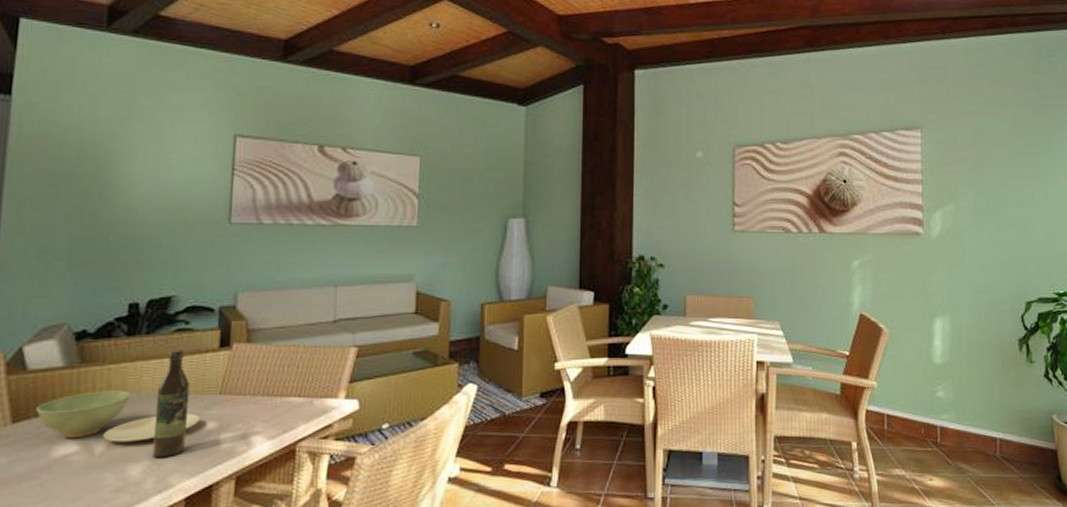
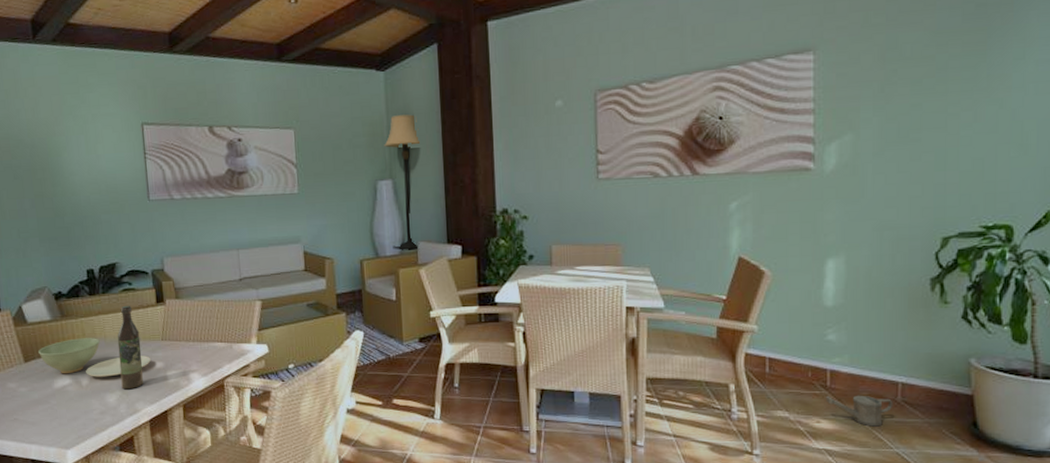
lamp: none [519,152,558,295] -> present [384,114,420,250]
watering can: none [937,451,994,483] -> present [825,395,893,427]

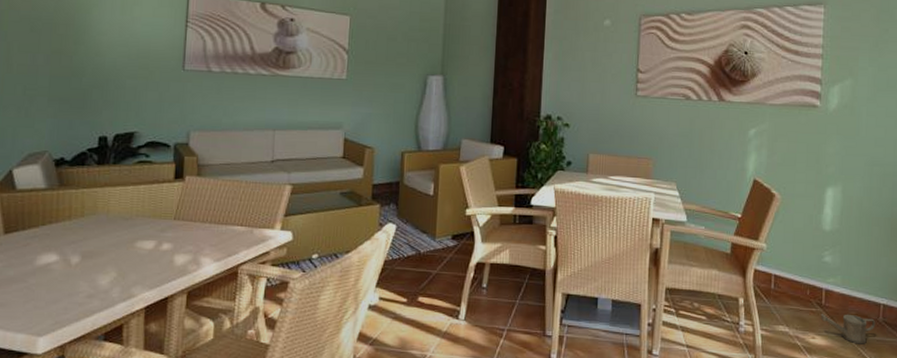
bowl: present [38,338,100,374] -> none [24,211,101,250]
plate: present [86,356,151,377] -> none [78,235,158,256]
wine bottle: present [117,305,143,390] -> none [118,178,150,272]
lamp: present [384,114,420,250] -> none [436,15,475,147]

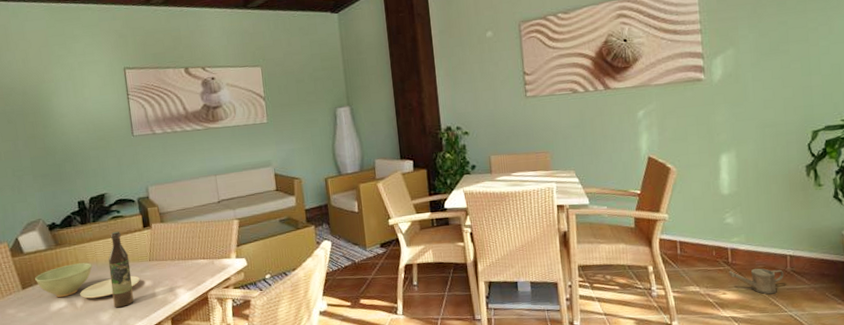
bowl: none [24,211,101,250] -> present [35,262,93,298]
plate: none [78,235,158,256] -> present [80,276,140,299]
wine bottle: none [118,178,150,272] -> present [108,231,134,308]

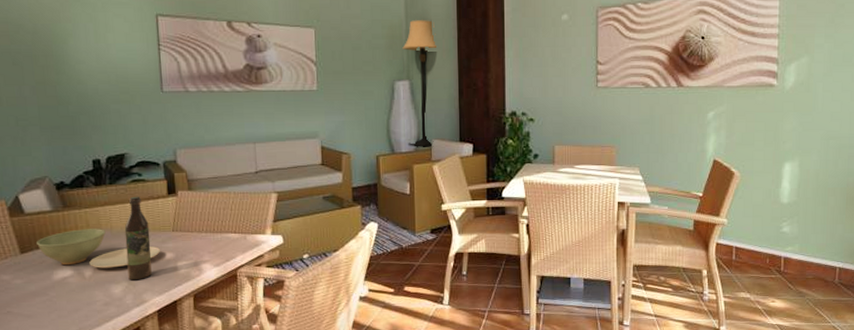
lamp: none [341,49,377,168] -> present [402,20,436,147]
watering can: present [728,268,785,295] -> none [779,278,832,305]

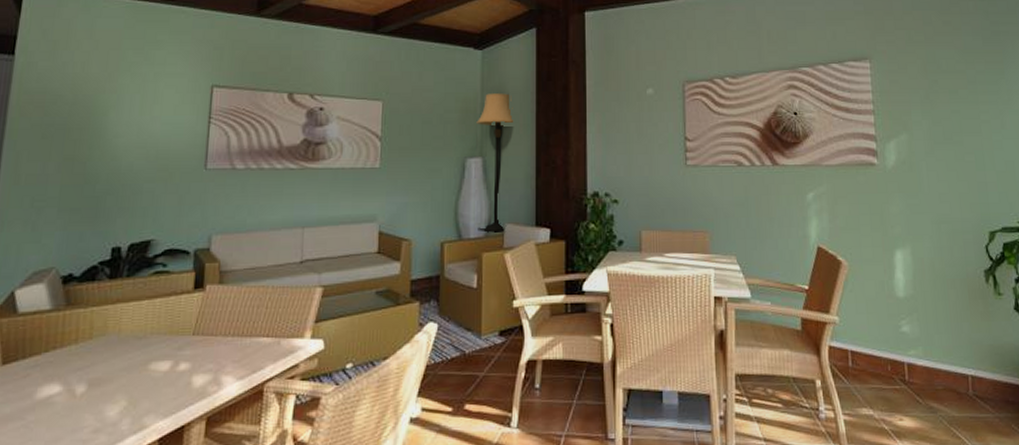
bowl: present [37,229,106,266] -> none [24,332,112,380]
plate: present [89,247,160,268] -> none [84,354,174,383]
wine bottle: present [124,196,152,281] -> none [129,291,166,399]

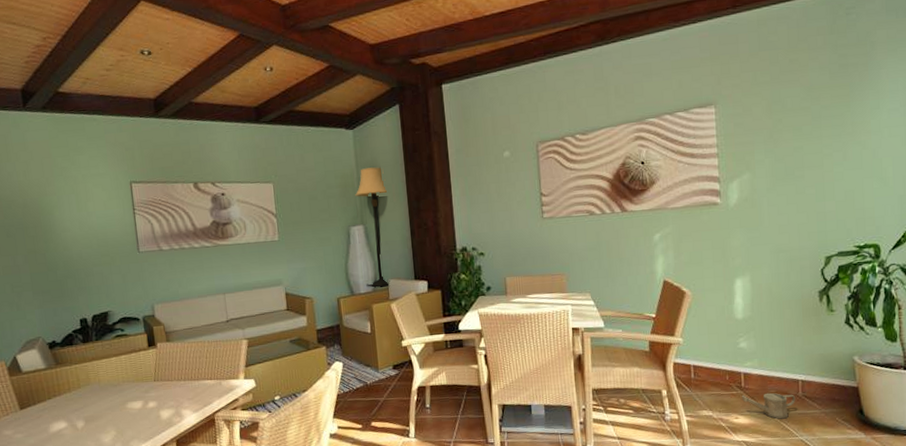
watering can: none [905,389,967,424] -> present [741,392,796,419]

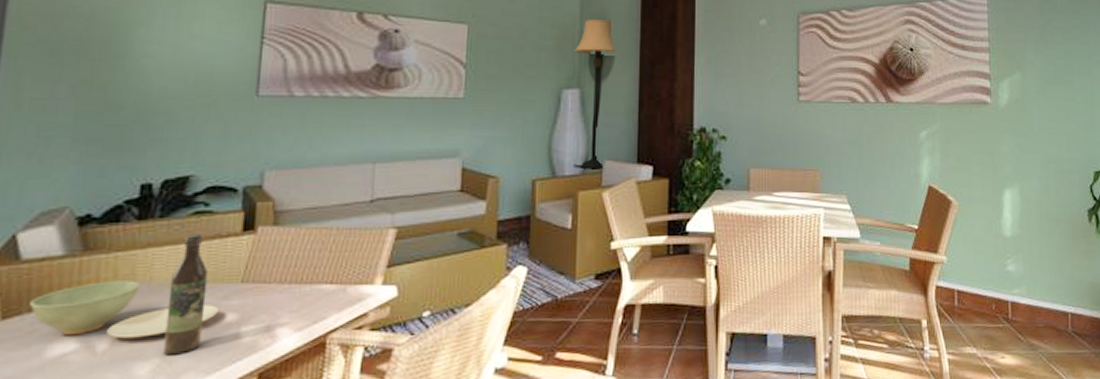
bowl: none [34,382,94,419] -> present [30,280,141,336]
plate: none [81,396,144,420] -> present [107,305,219,339]
wine bottle: none [110,350,137,430] -> present [163,234,209,356]
watering can: present [741,392,796,419] -> none [1008,327,1066,360]

